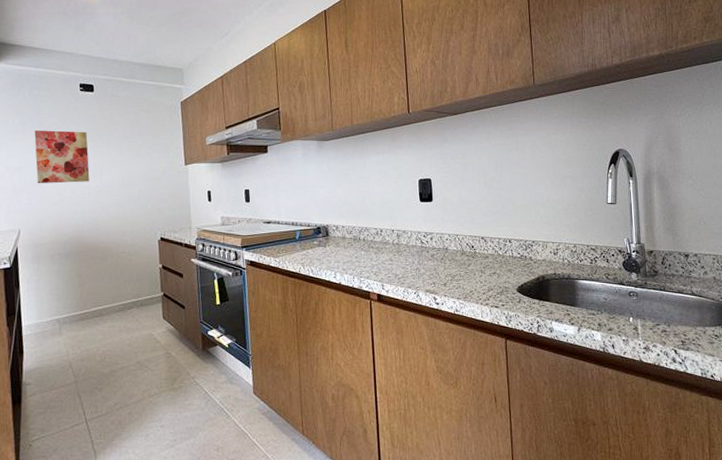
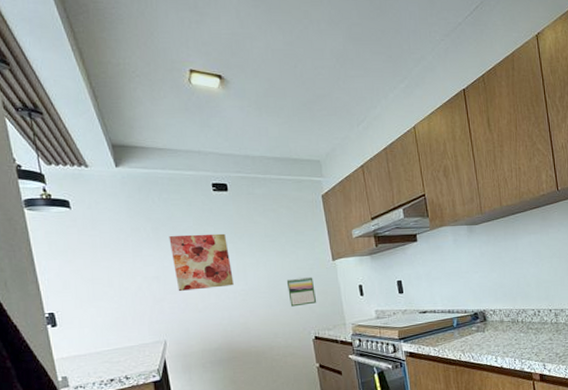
calendar: none [139,179,166,207] -> present [286,276,317,307]

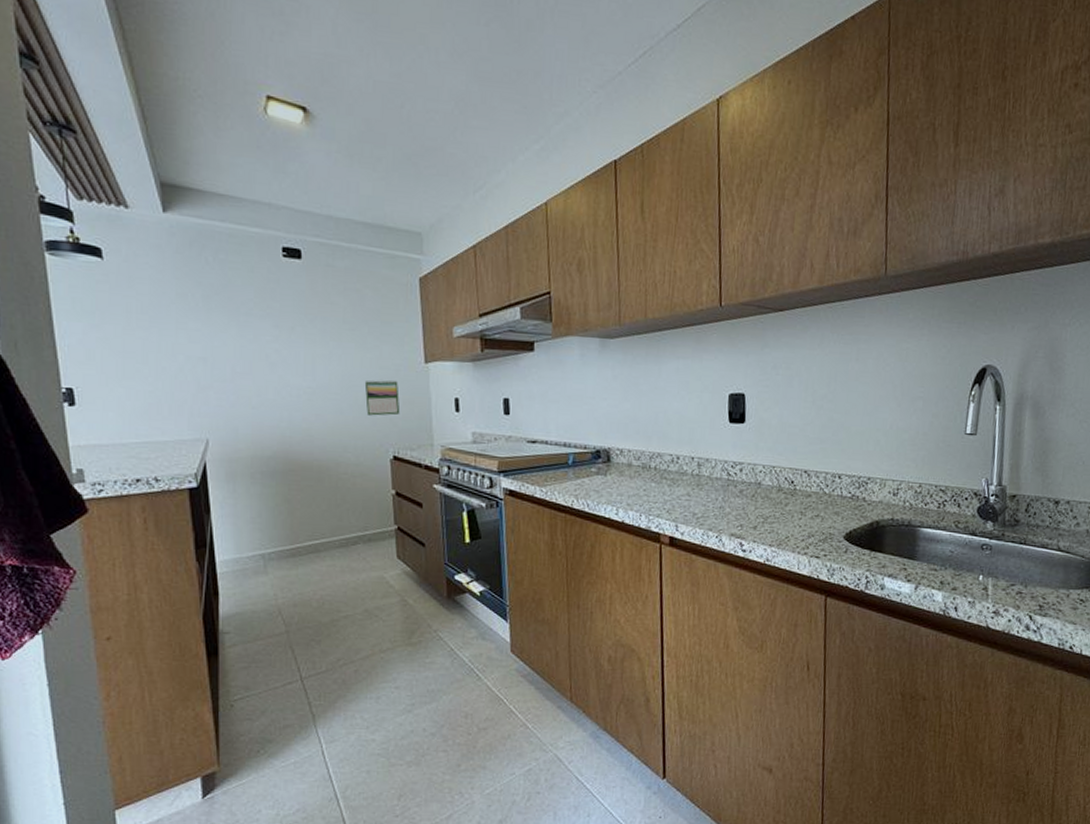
wall art: present [169,233,234,292] -> none [223,307,299,381]

